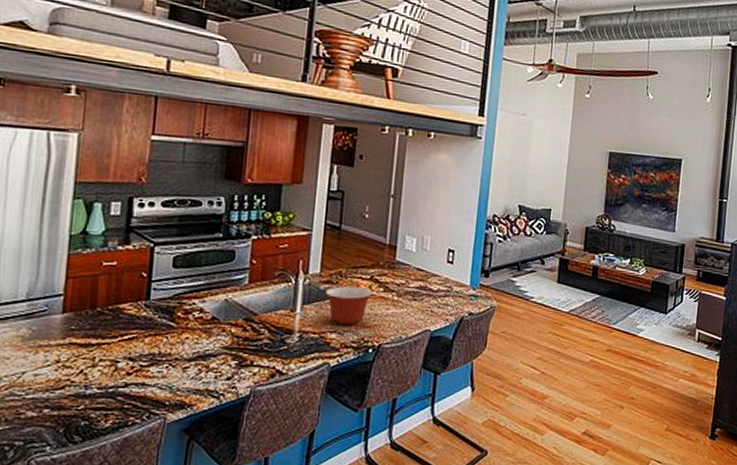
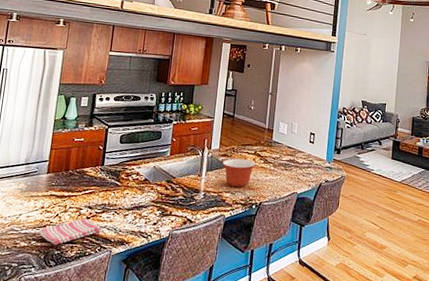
dish towel: none [54,374,152,414] -> present [39,218,103,246]

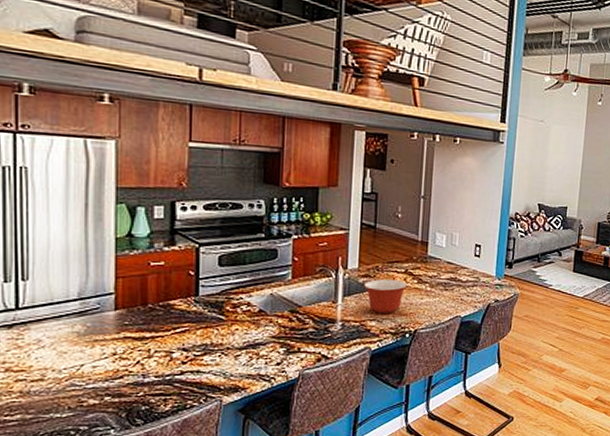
dish towel: present [39,218,103,246] -> none [114,363,206,400]

